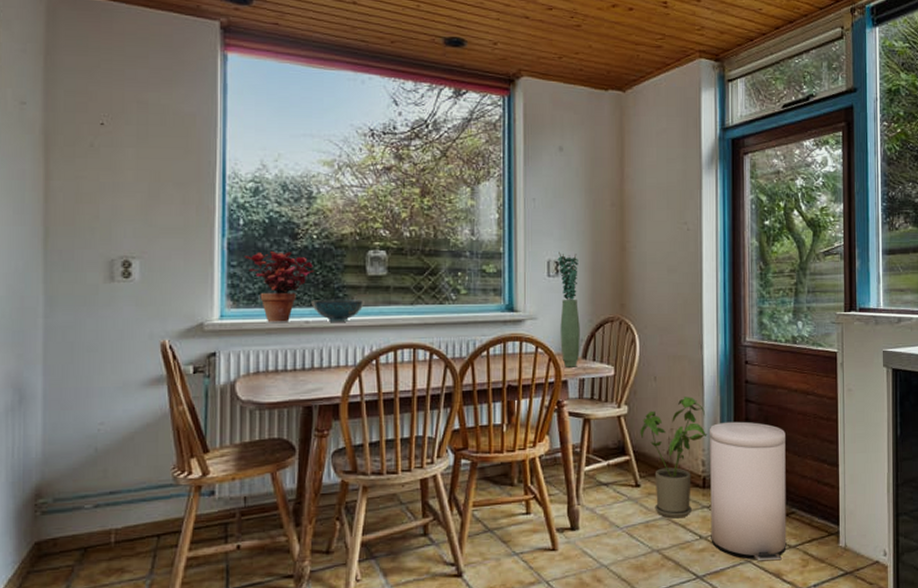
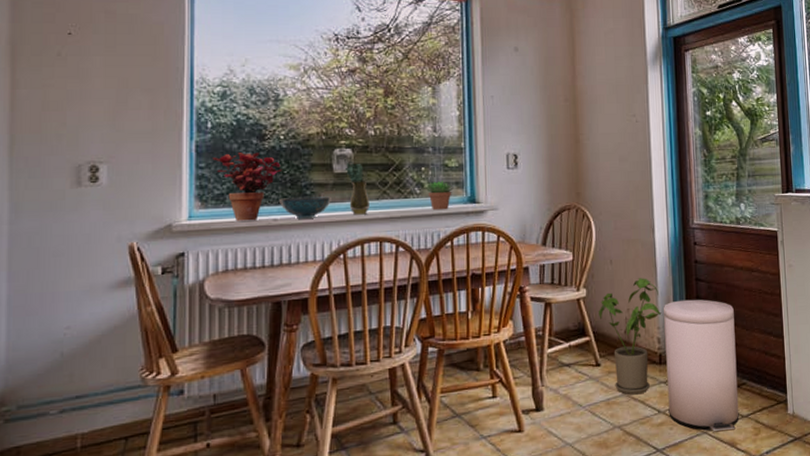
vase: none [378,263,403,320] -> present [344,160,369,215]
succulent plant: none [460,287,491,318] -> present [424,181,453,211]
vase: present [557,251,580,367] -> none [516,145,540,255]

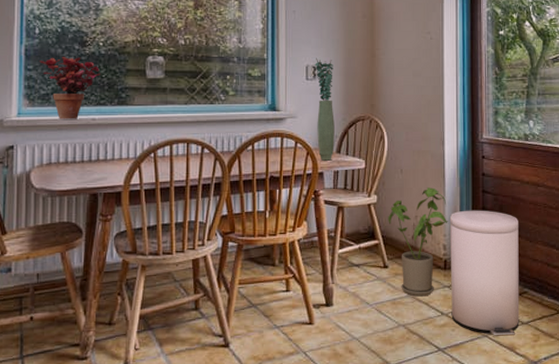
decorative bowl: present [280,196,331,219] -> none [98,100,144,119]
vase: present [344,160,369,215] -> none [157,67,178,118]
succulent plant: present [424,181,453,211] -> none [228,89,256,116]
vase: none [516,145,540,255] -> present [315,57,335,161]

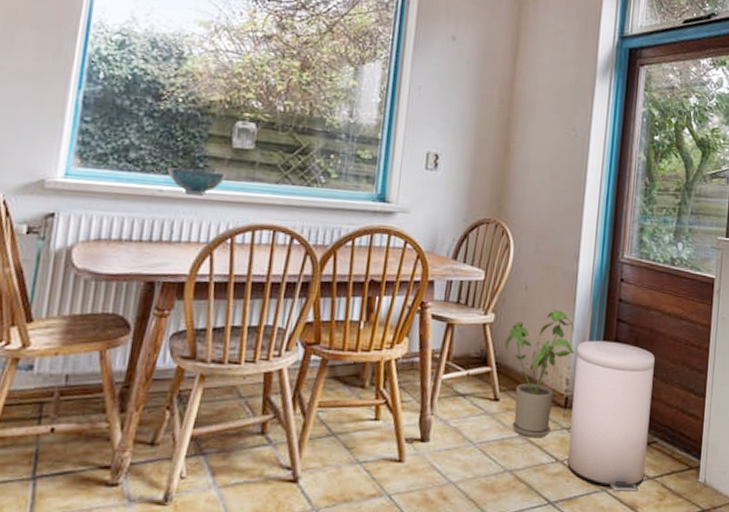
potted plant: present [39,56,101,119] -> none [99,109,176,189]
decorative bowl: none [98,100,144,119] -> present [168,167,226,195]
vase: present [315,57,335,161] -> none [430,144,459,268]

